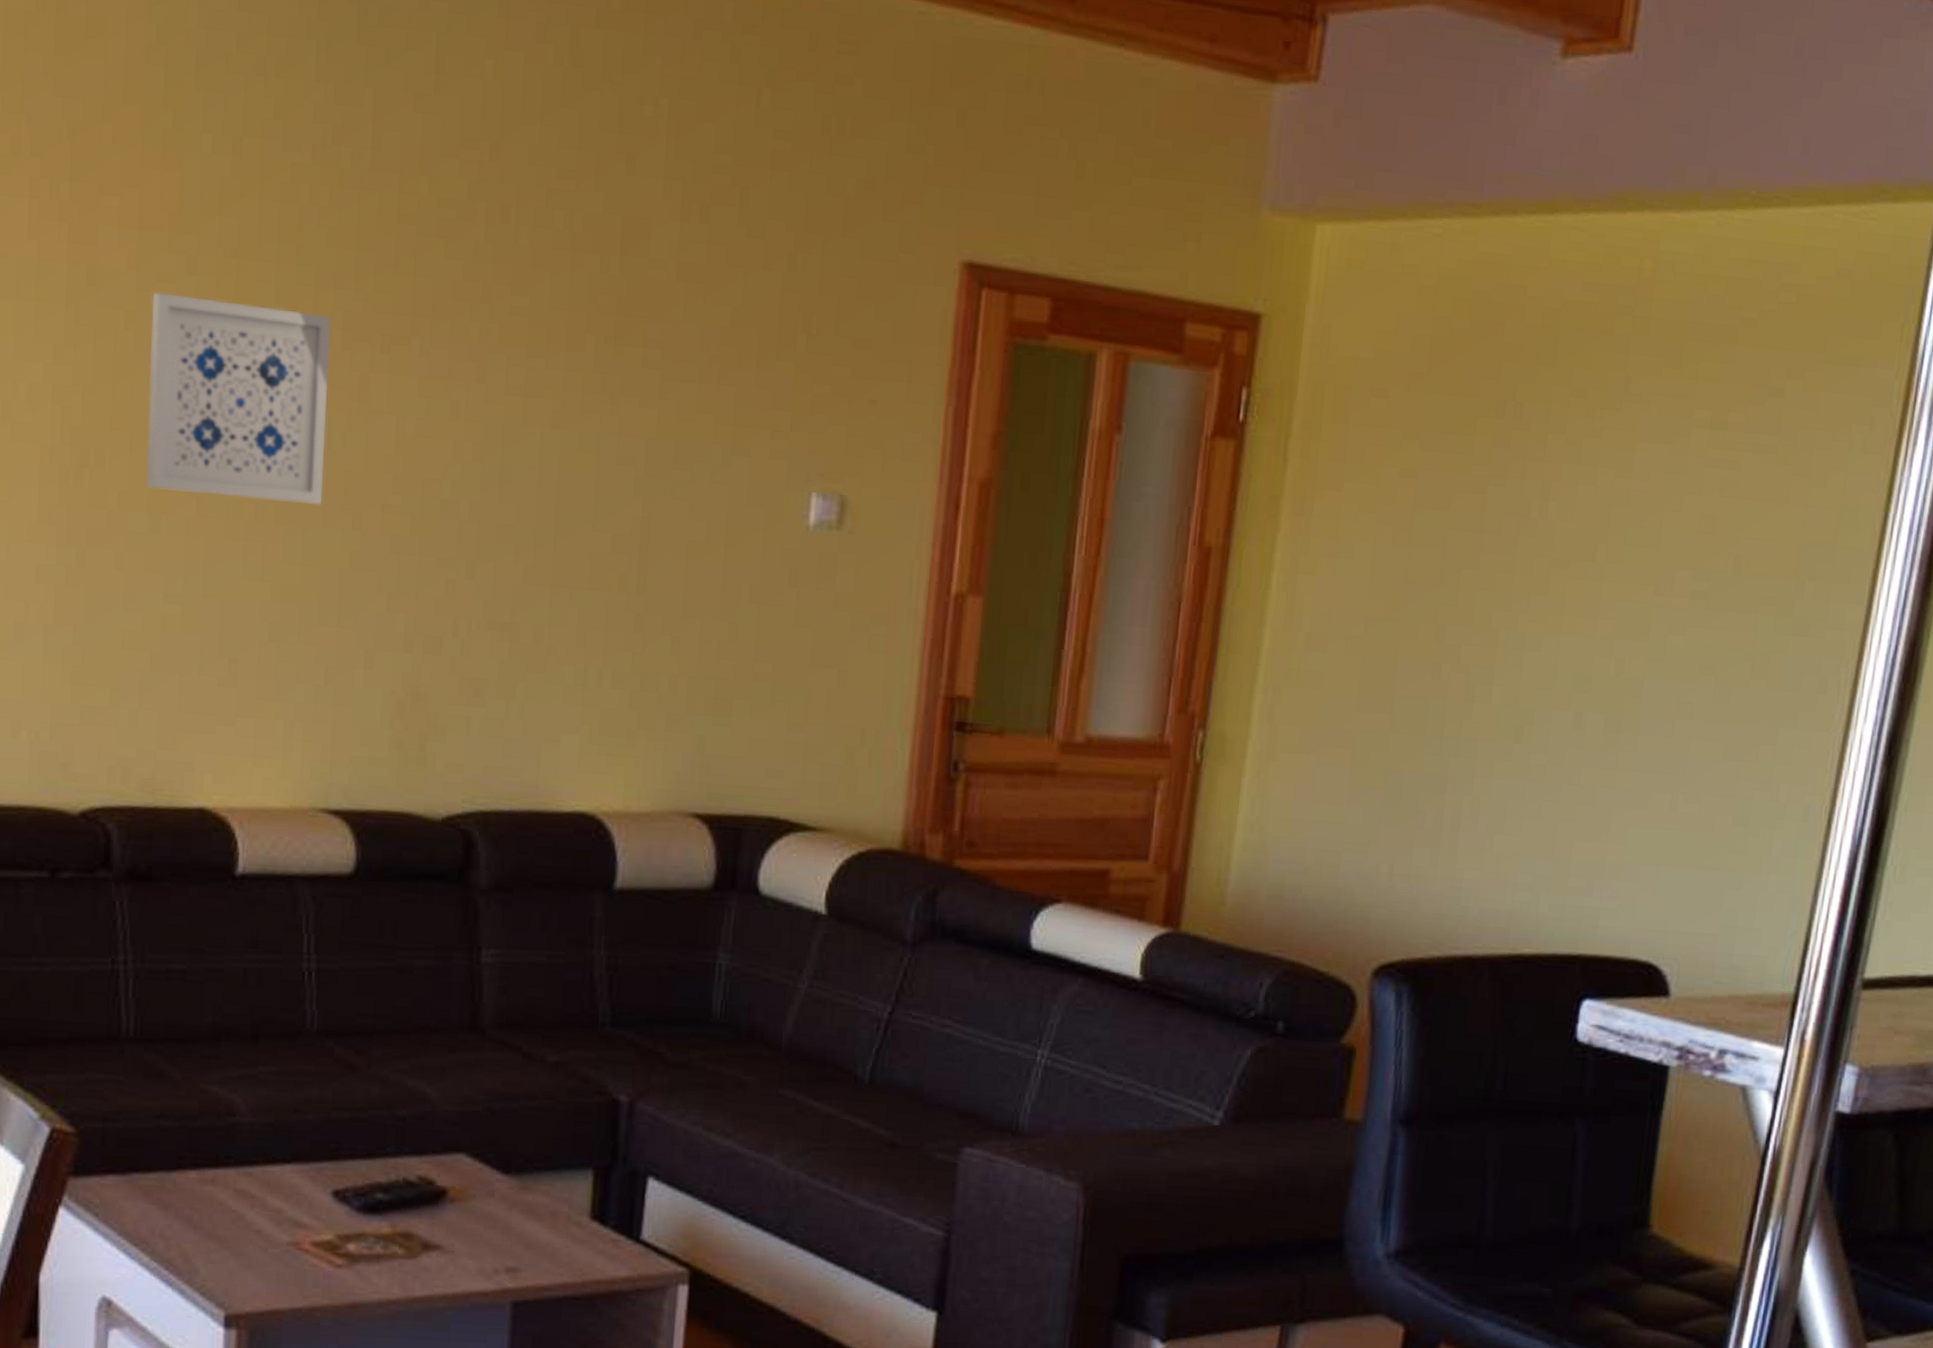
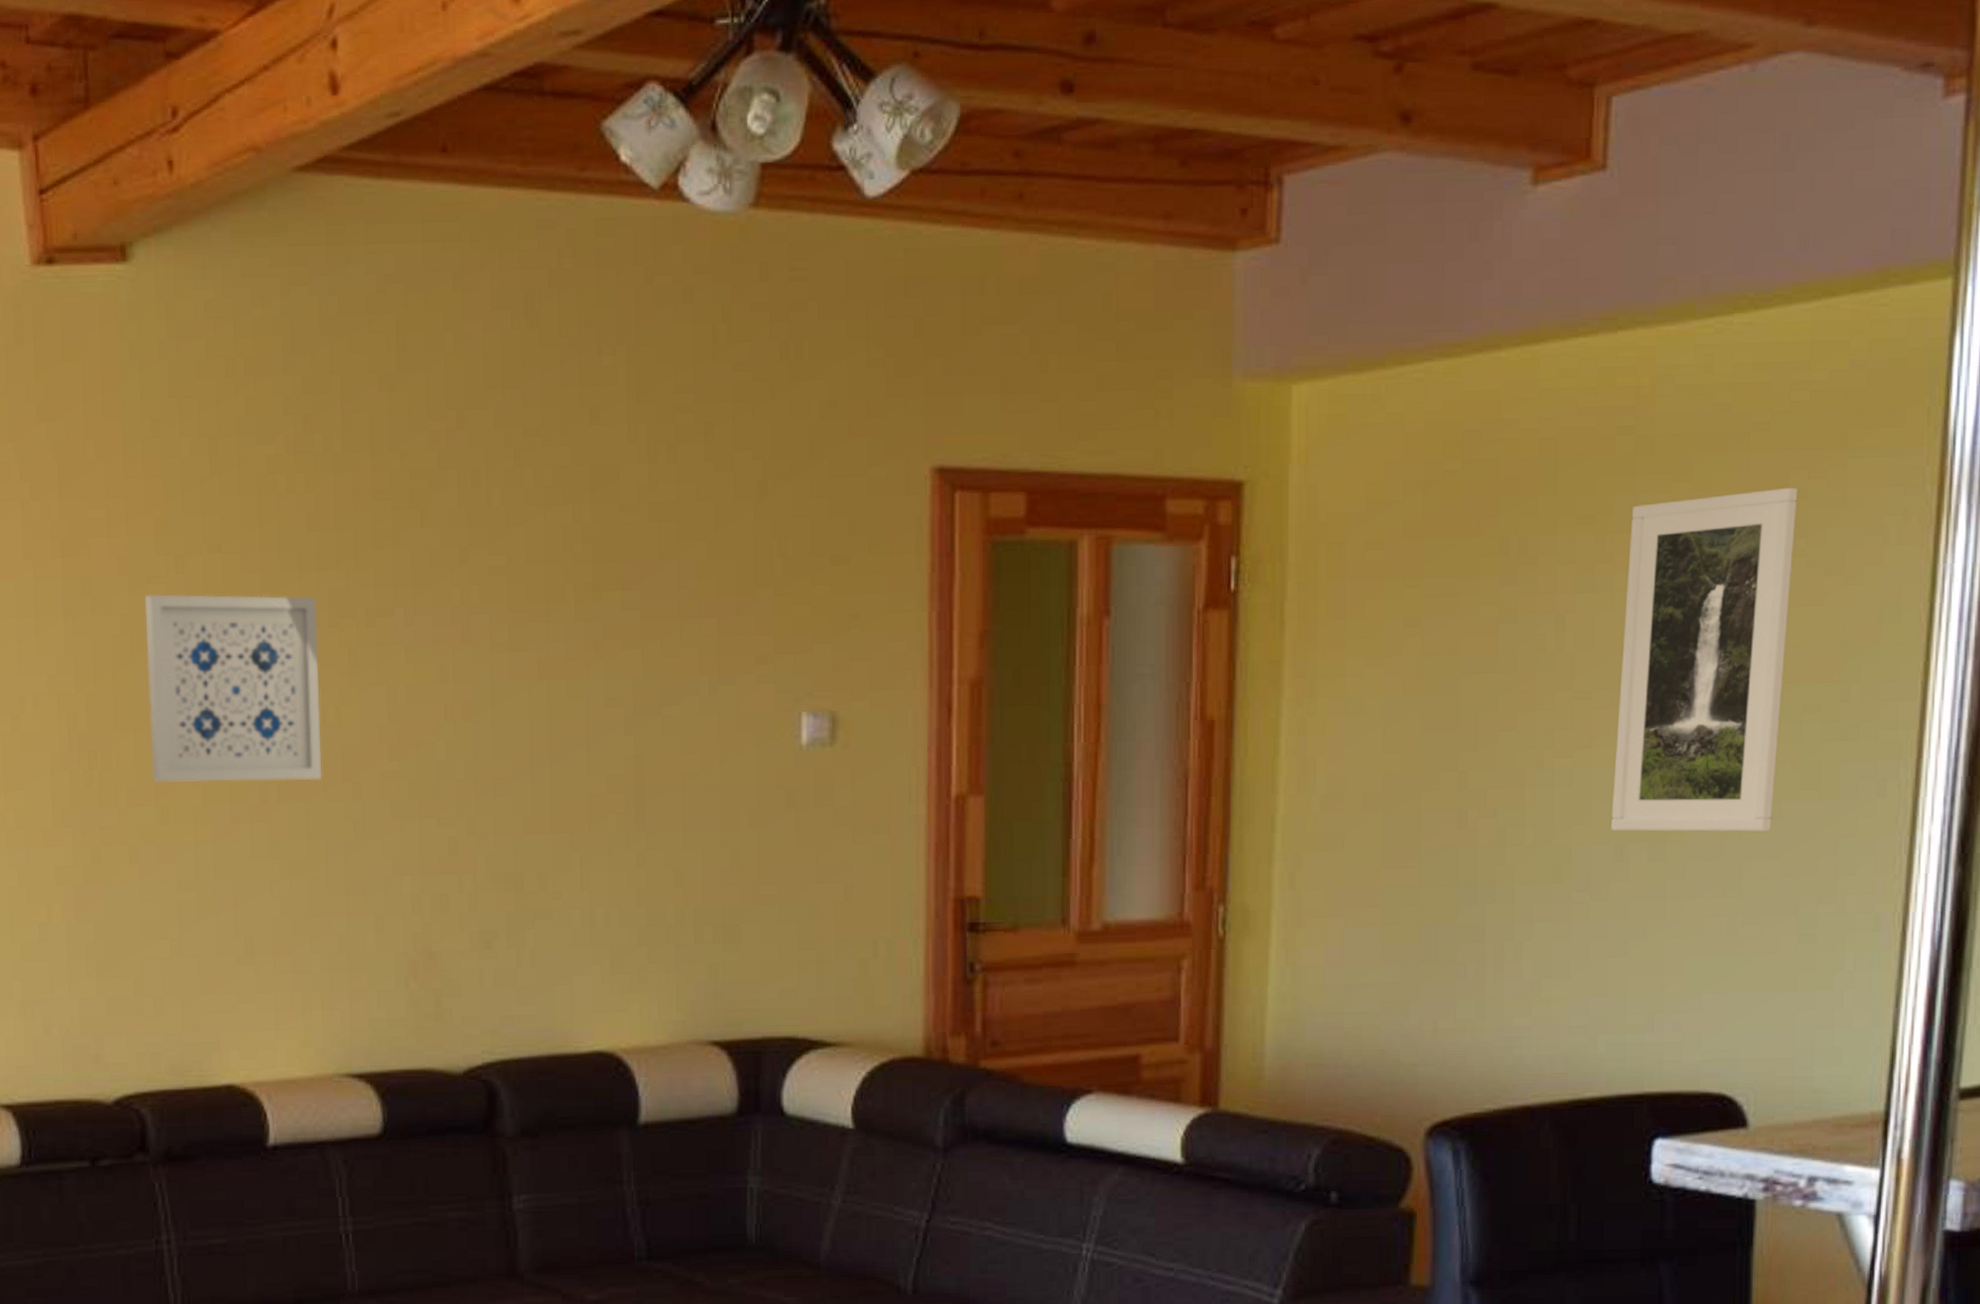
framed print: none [1573,384,1777,715] -> present [1611,487,1798,832]

